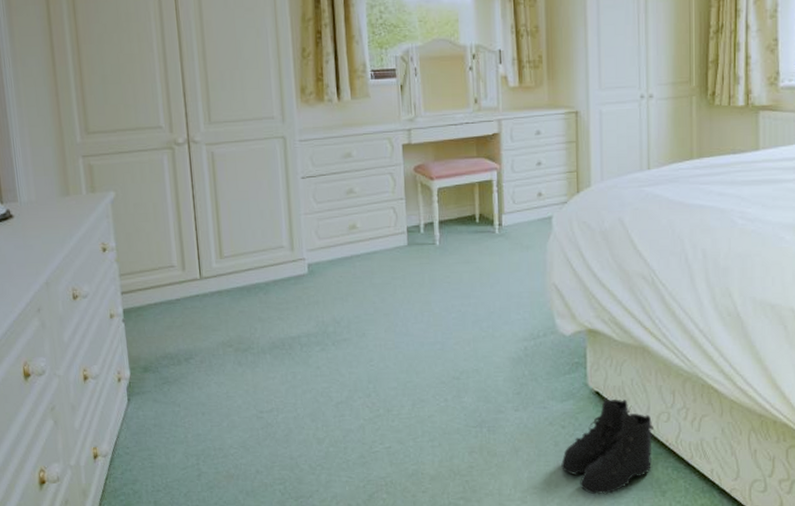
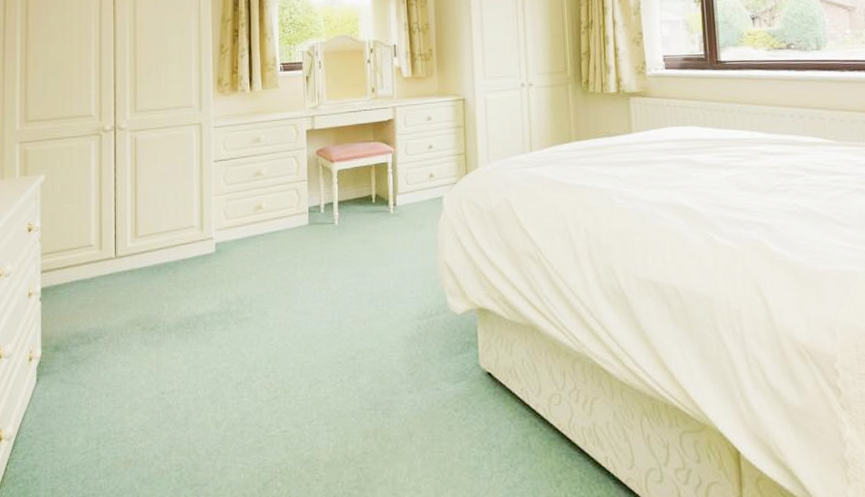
boots: present [561,398,655,495] -> none [455,379,547,485]

